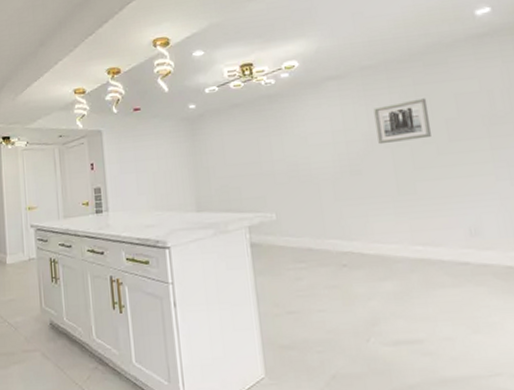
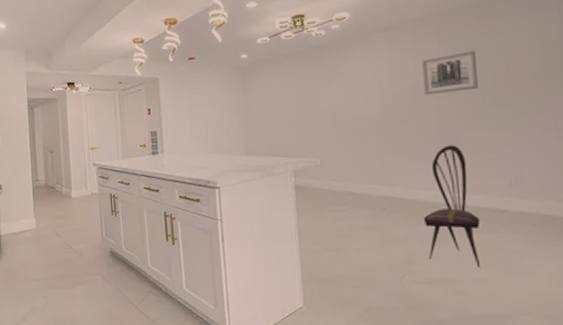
dining chair: none [385,195,448,325] -> present [423,145,481,267]

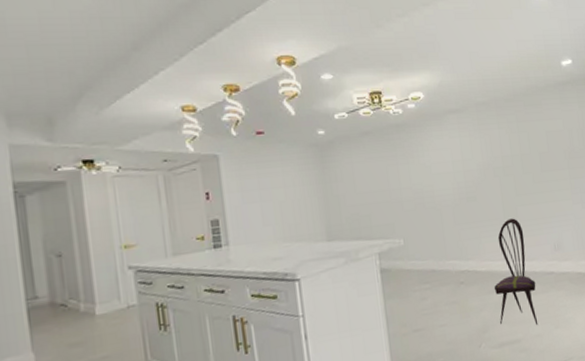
wall art: present [422,50,478,96] -> none [486,134,529,174]

